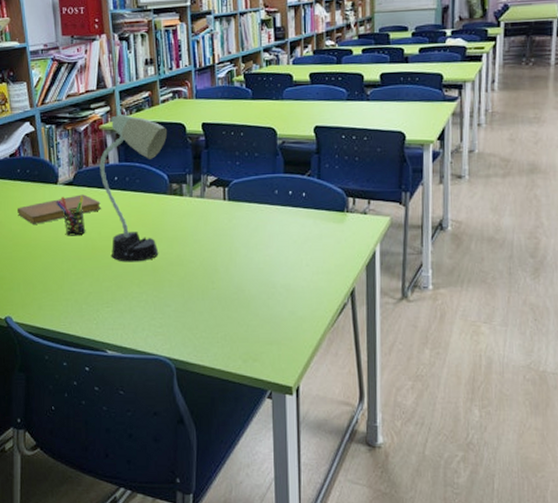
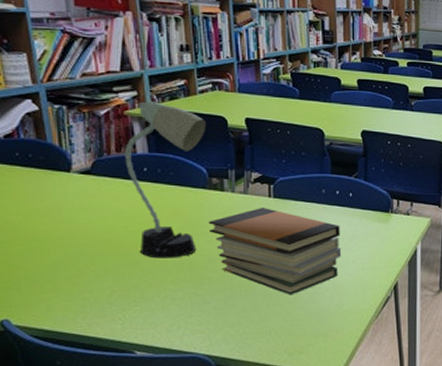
notebook: present [18,194,102,224] -> none [16,185,128,216]
pen holder: present [55,196,86,236] -> none [68,186,108,230]
book stack: none [169,211,294,300] -> present [208,208,341,295]

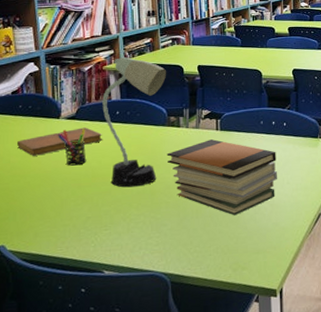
notebook: none [16,185,128,216] -> present [17,127,103,156]
pen holder: none [68,186,108,230] -> present [57,128,87,166]

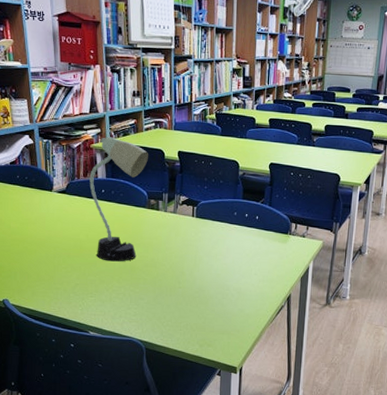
notebook: present [17,127,103,156] -> none [16,202,90,224]
pen holder: present [57,128,87,166] -> none [50,202,76,237]
book stack: present [166,139,277,216] -> none [146,225,247,298]

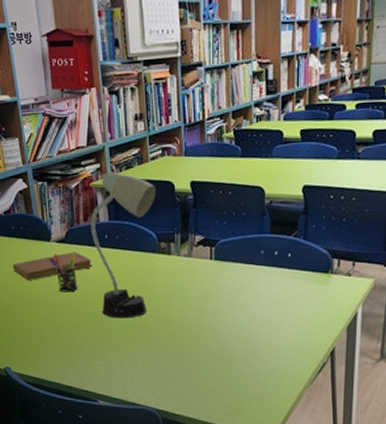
notebook: none [16,202,90,224] -> present [13,252,93,280]
pen holder: none [50,202,76,237] -> present [49,253,78,292]

